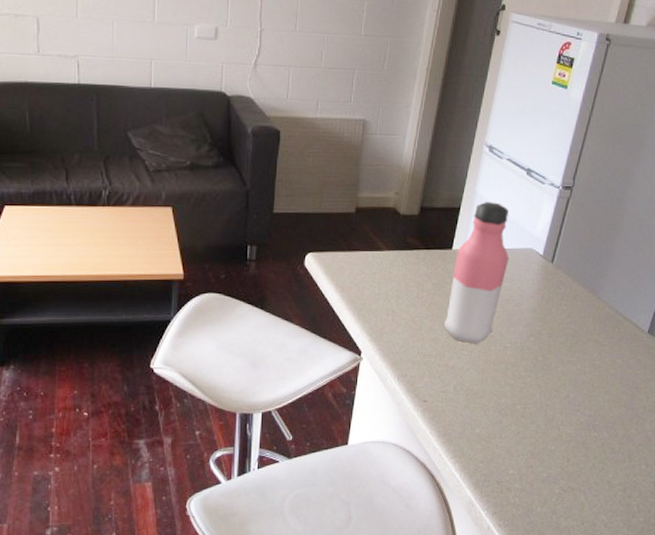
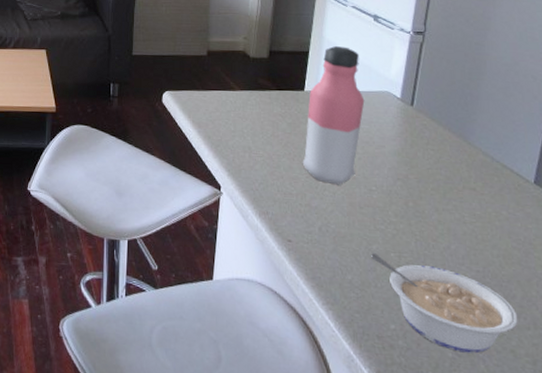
legume: none [499,407,617,488] -> present [371,253,518,354]

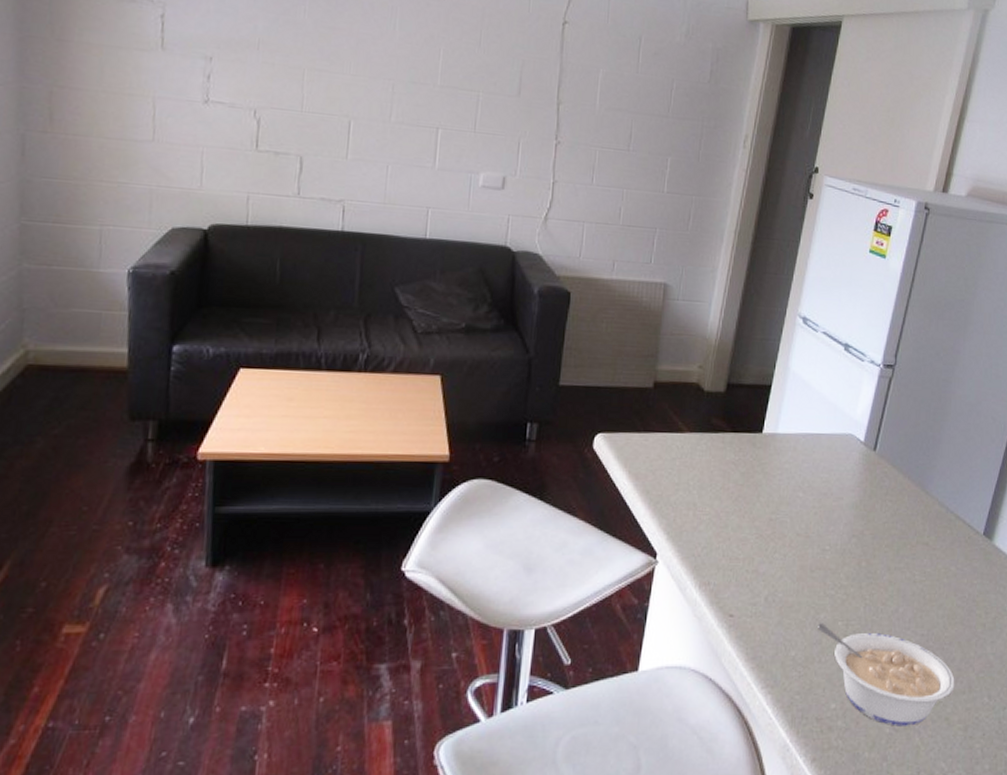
water bottle: present [302,46,365,185] -> none [753,379,827,546]

